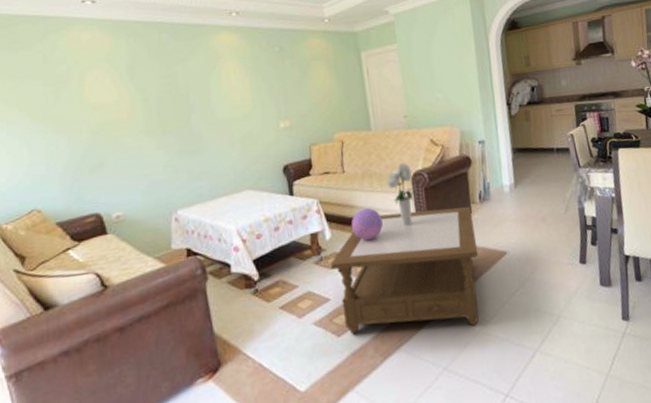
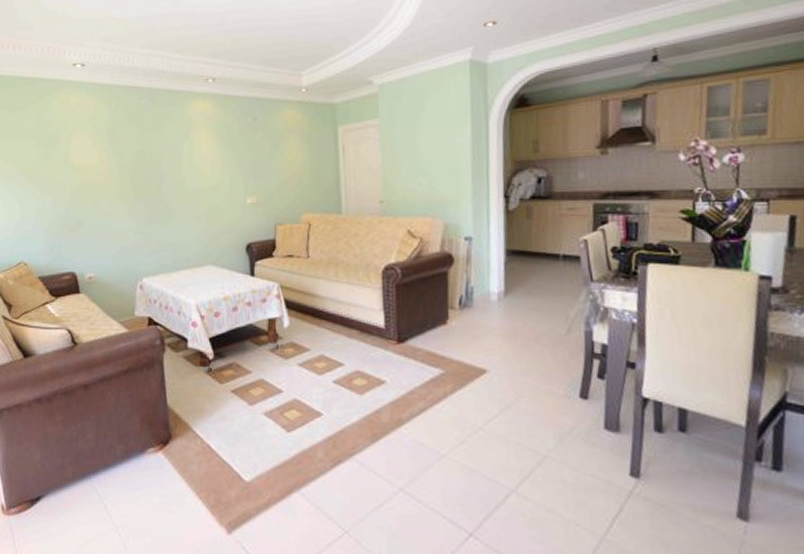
coffee table: present [330,207,480,335] -> none [286,309,452,447]
decorative sphere: present [351,208,383,241] -> none [311,300,345,335]
bouquet: present [386,163,413,227] -> none [354,254,384,326]

